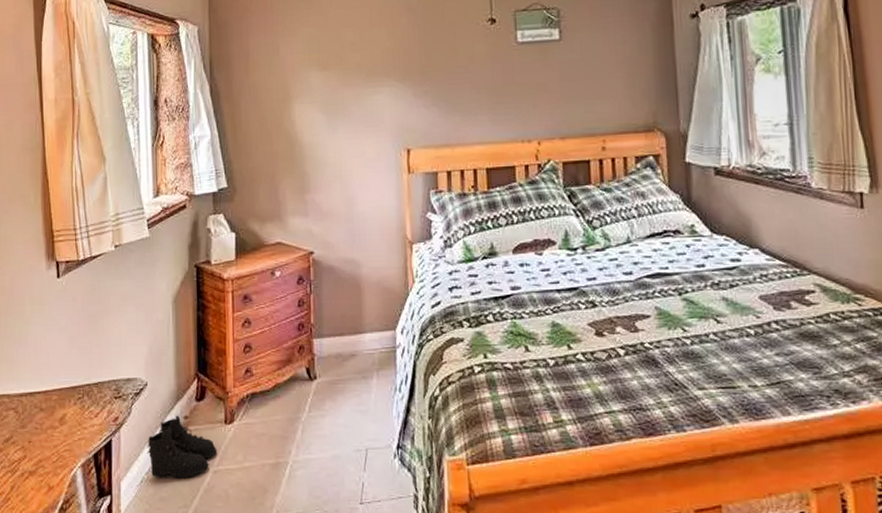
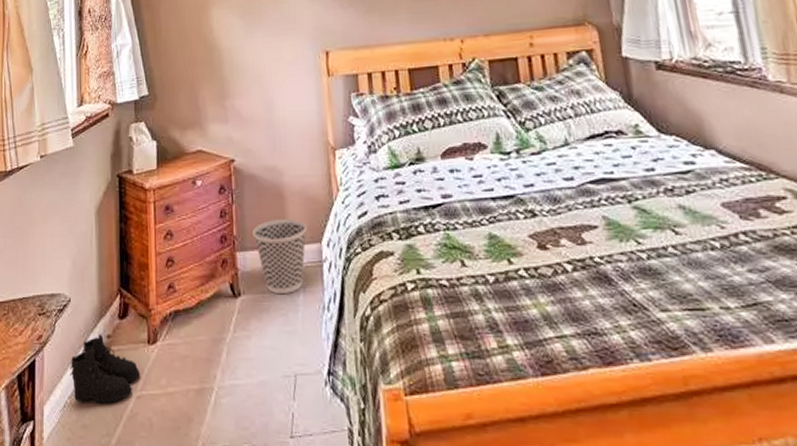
wastebasket: none [330,307,383,376] -> present [253,218,308,293]

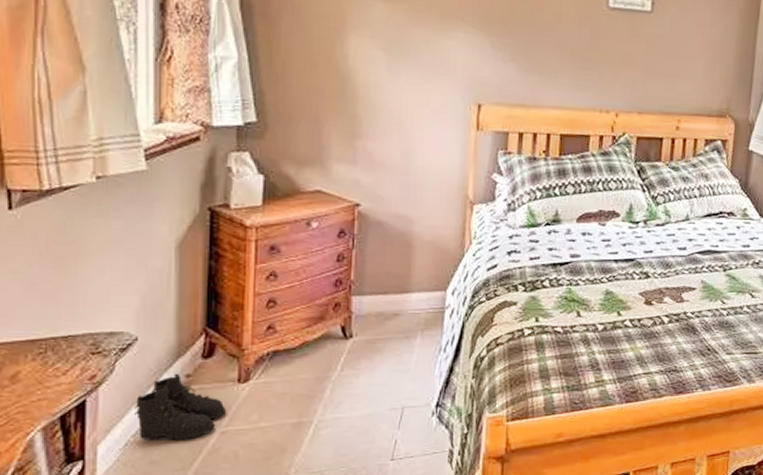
wastebasket: present [253,218,308,293] -> none [373,266,434,336]

